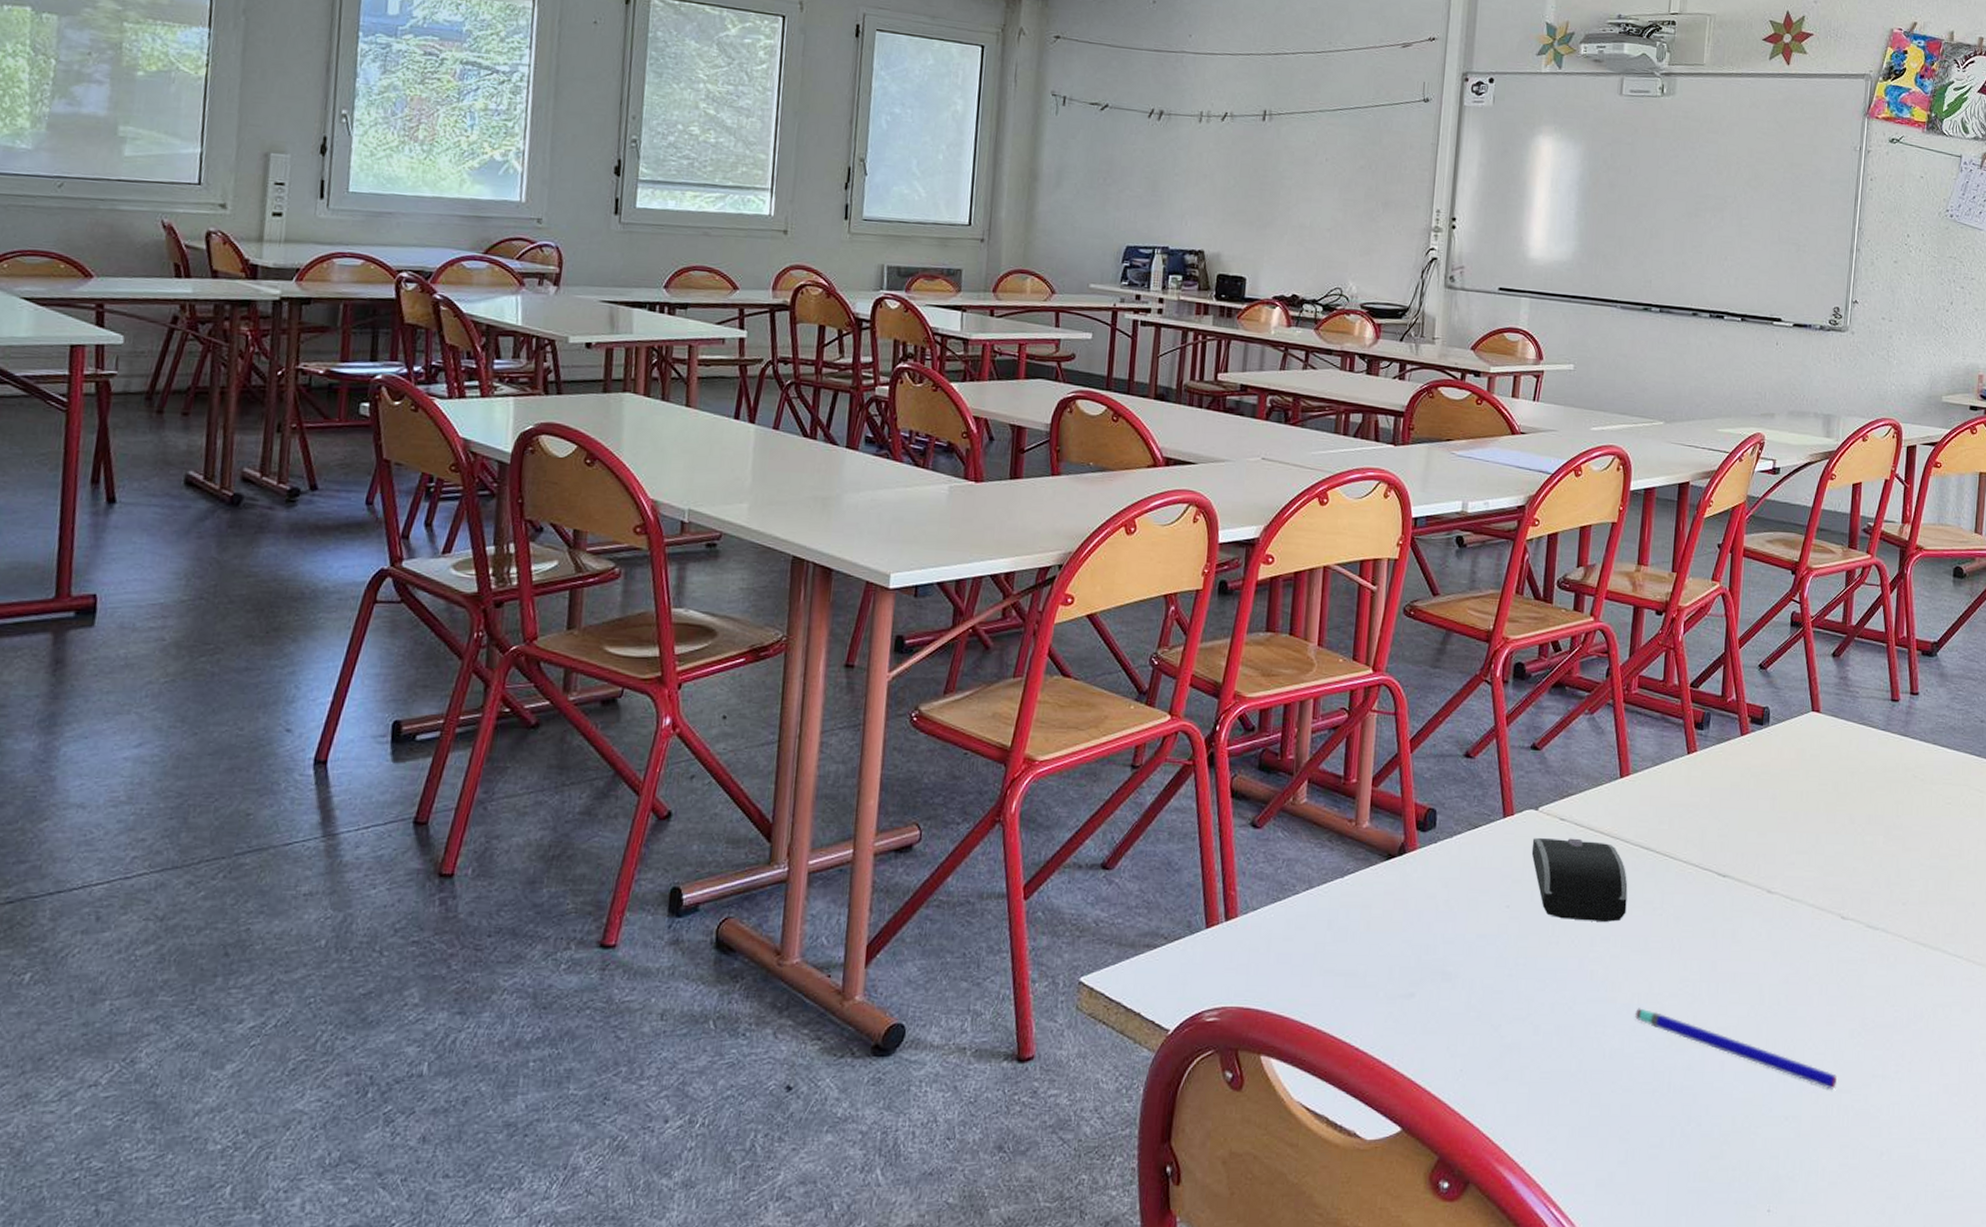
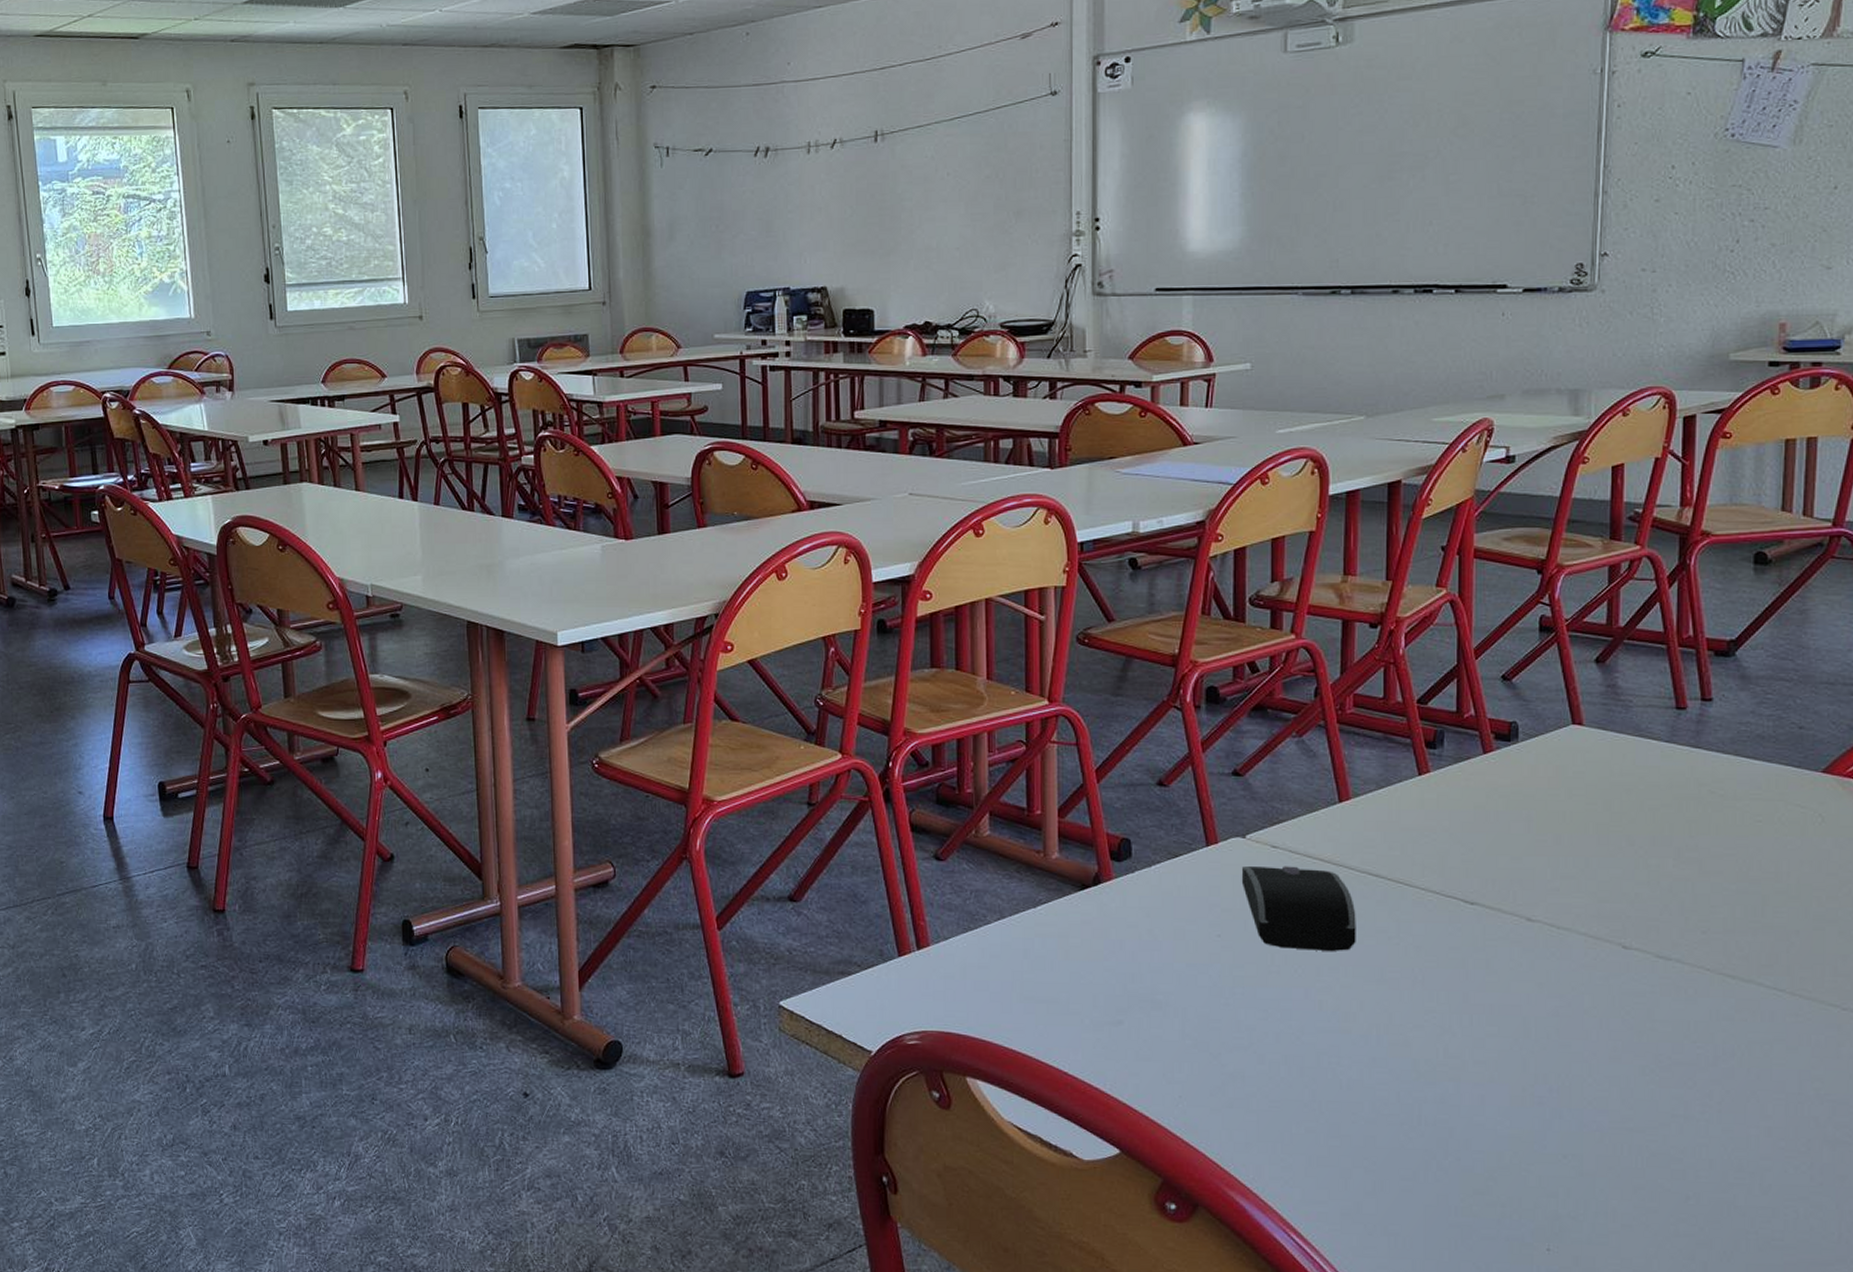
pen: present [1635,1008,1837,1090] -> none [1374,1039,1626,1128]

